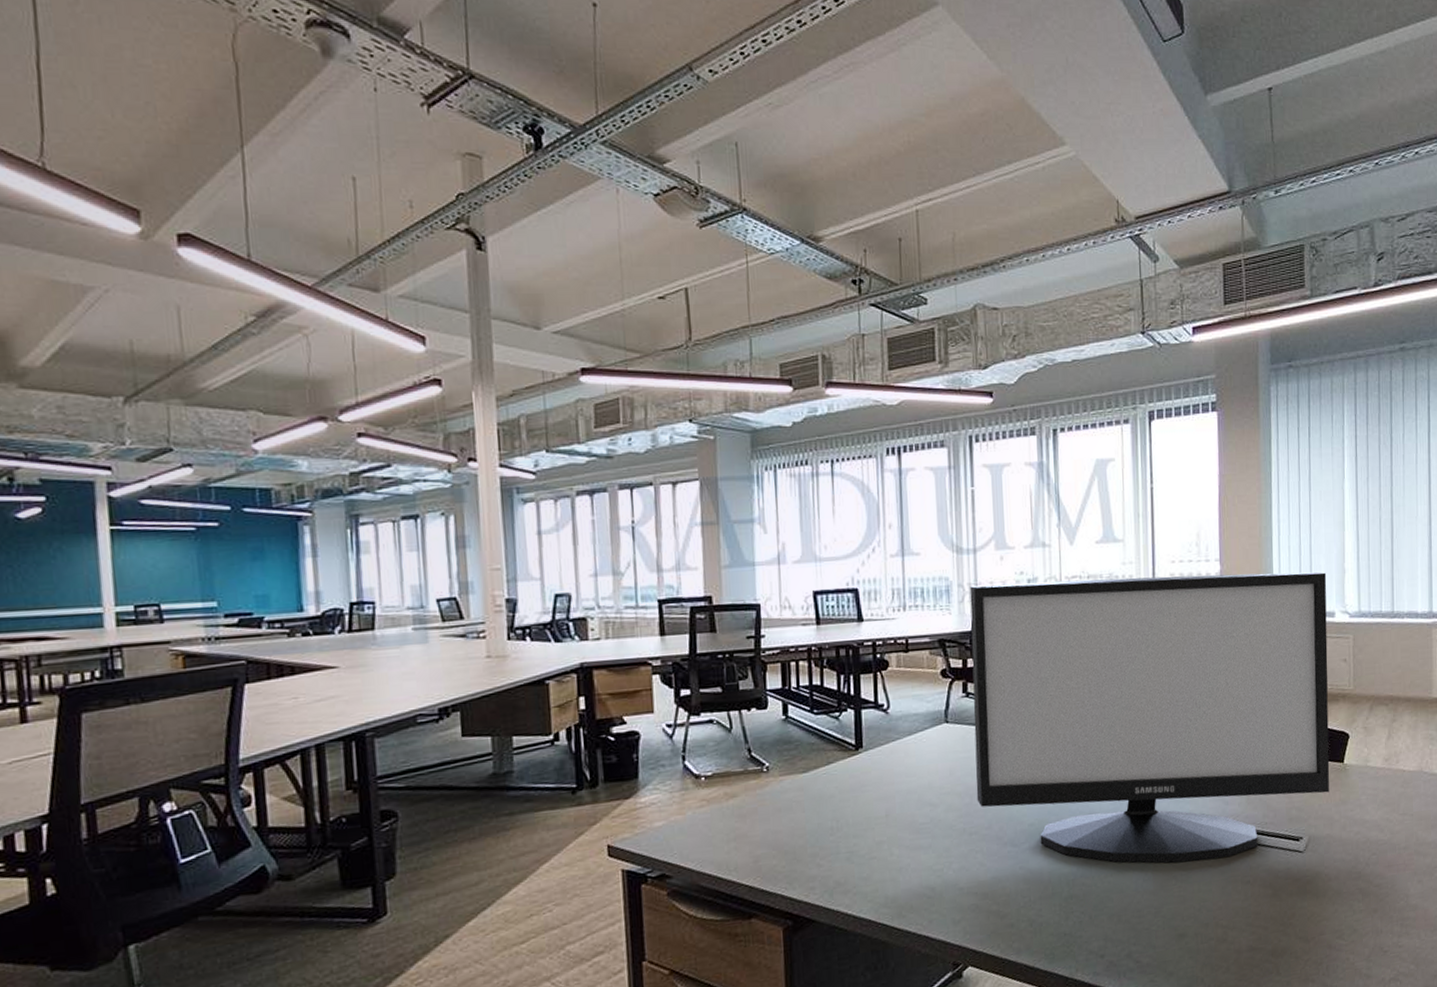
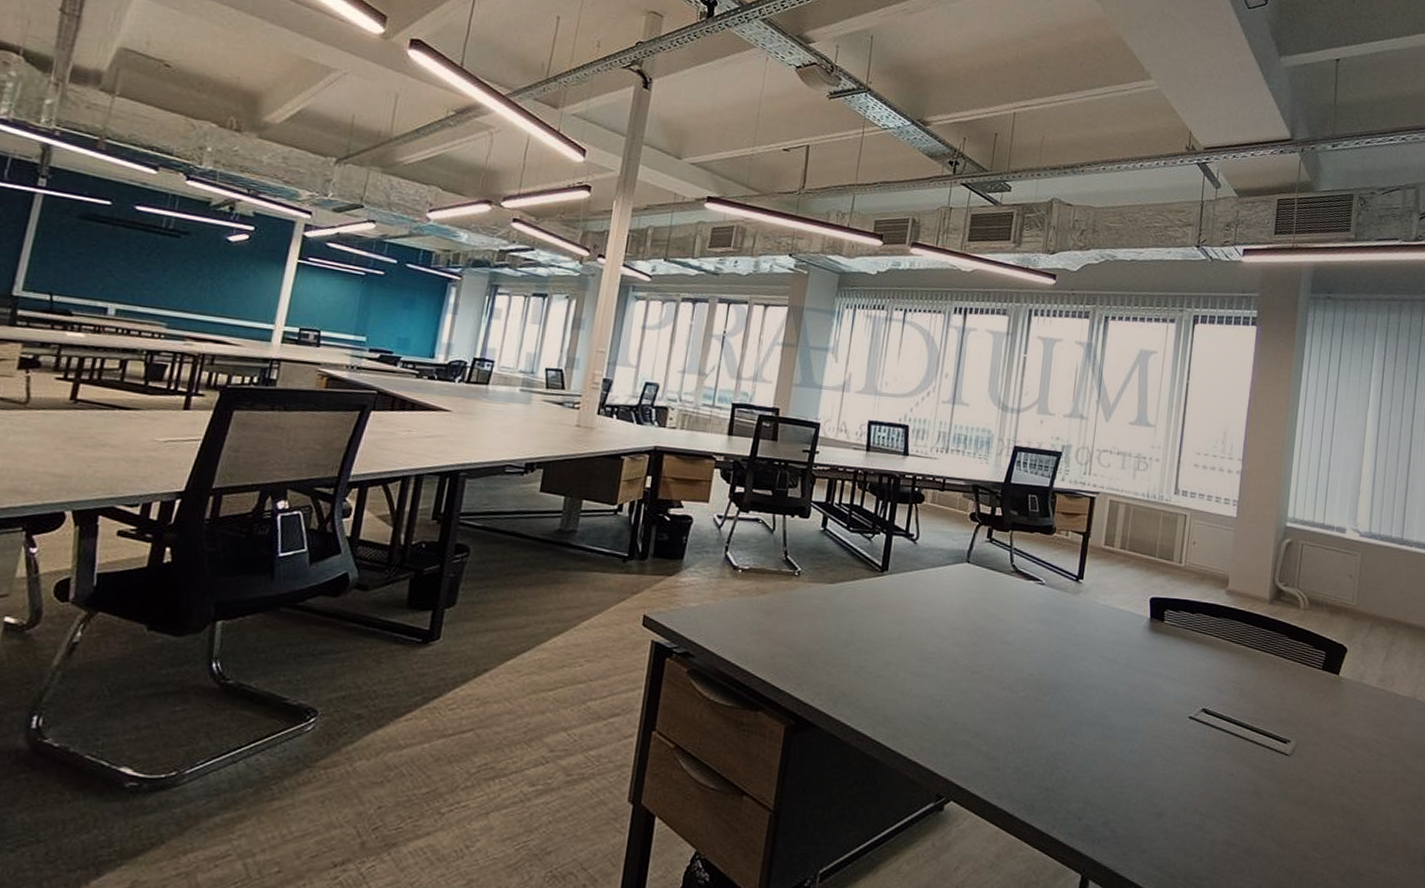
monitor: present [969,572,1330,863] -> none [984,442,1342,746]

